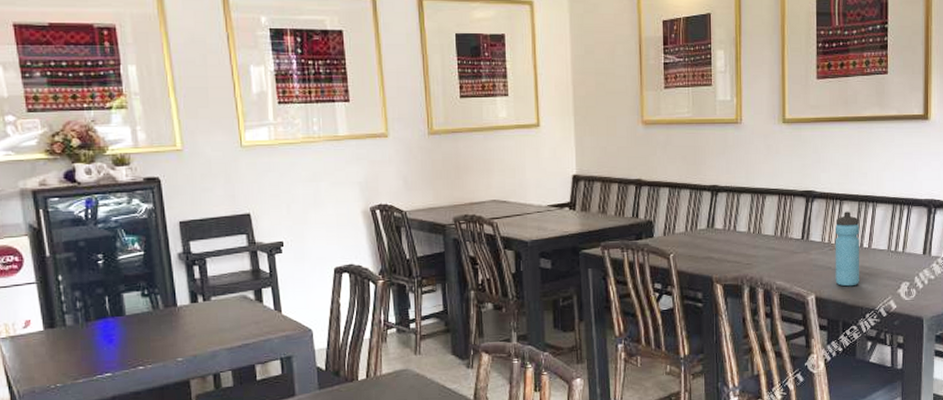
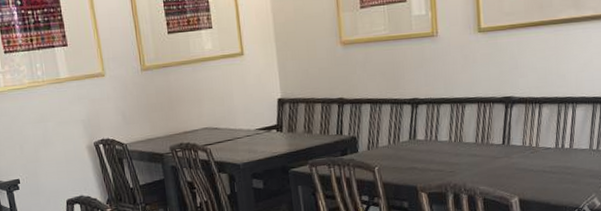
water bottle: present [835,211,860,287] -> none [535,114,562,188]

